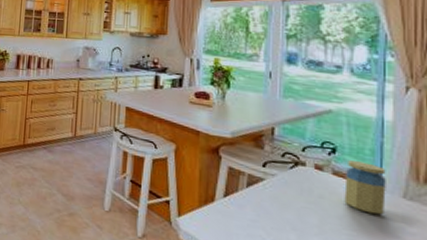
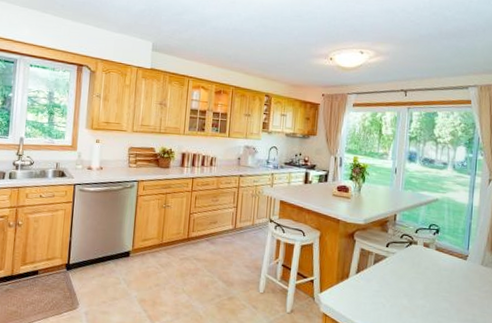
jar: present [344,160,386,215] -> none [442,238,472,279]

